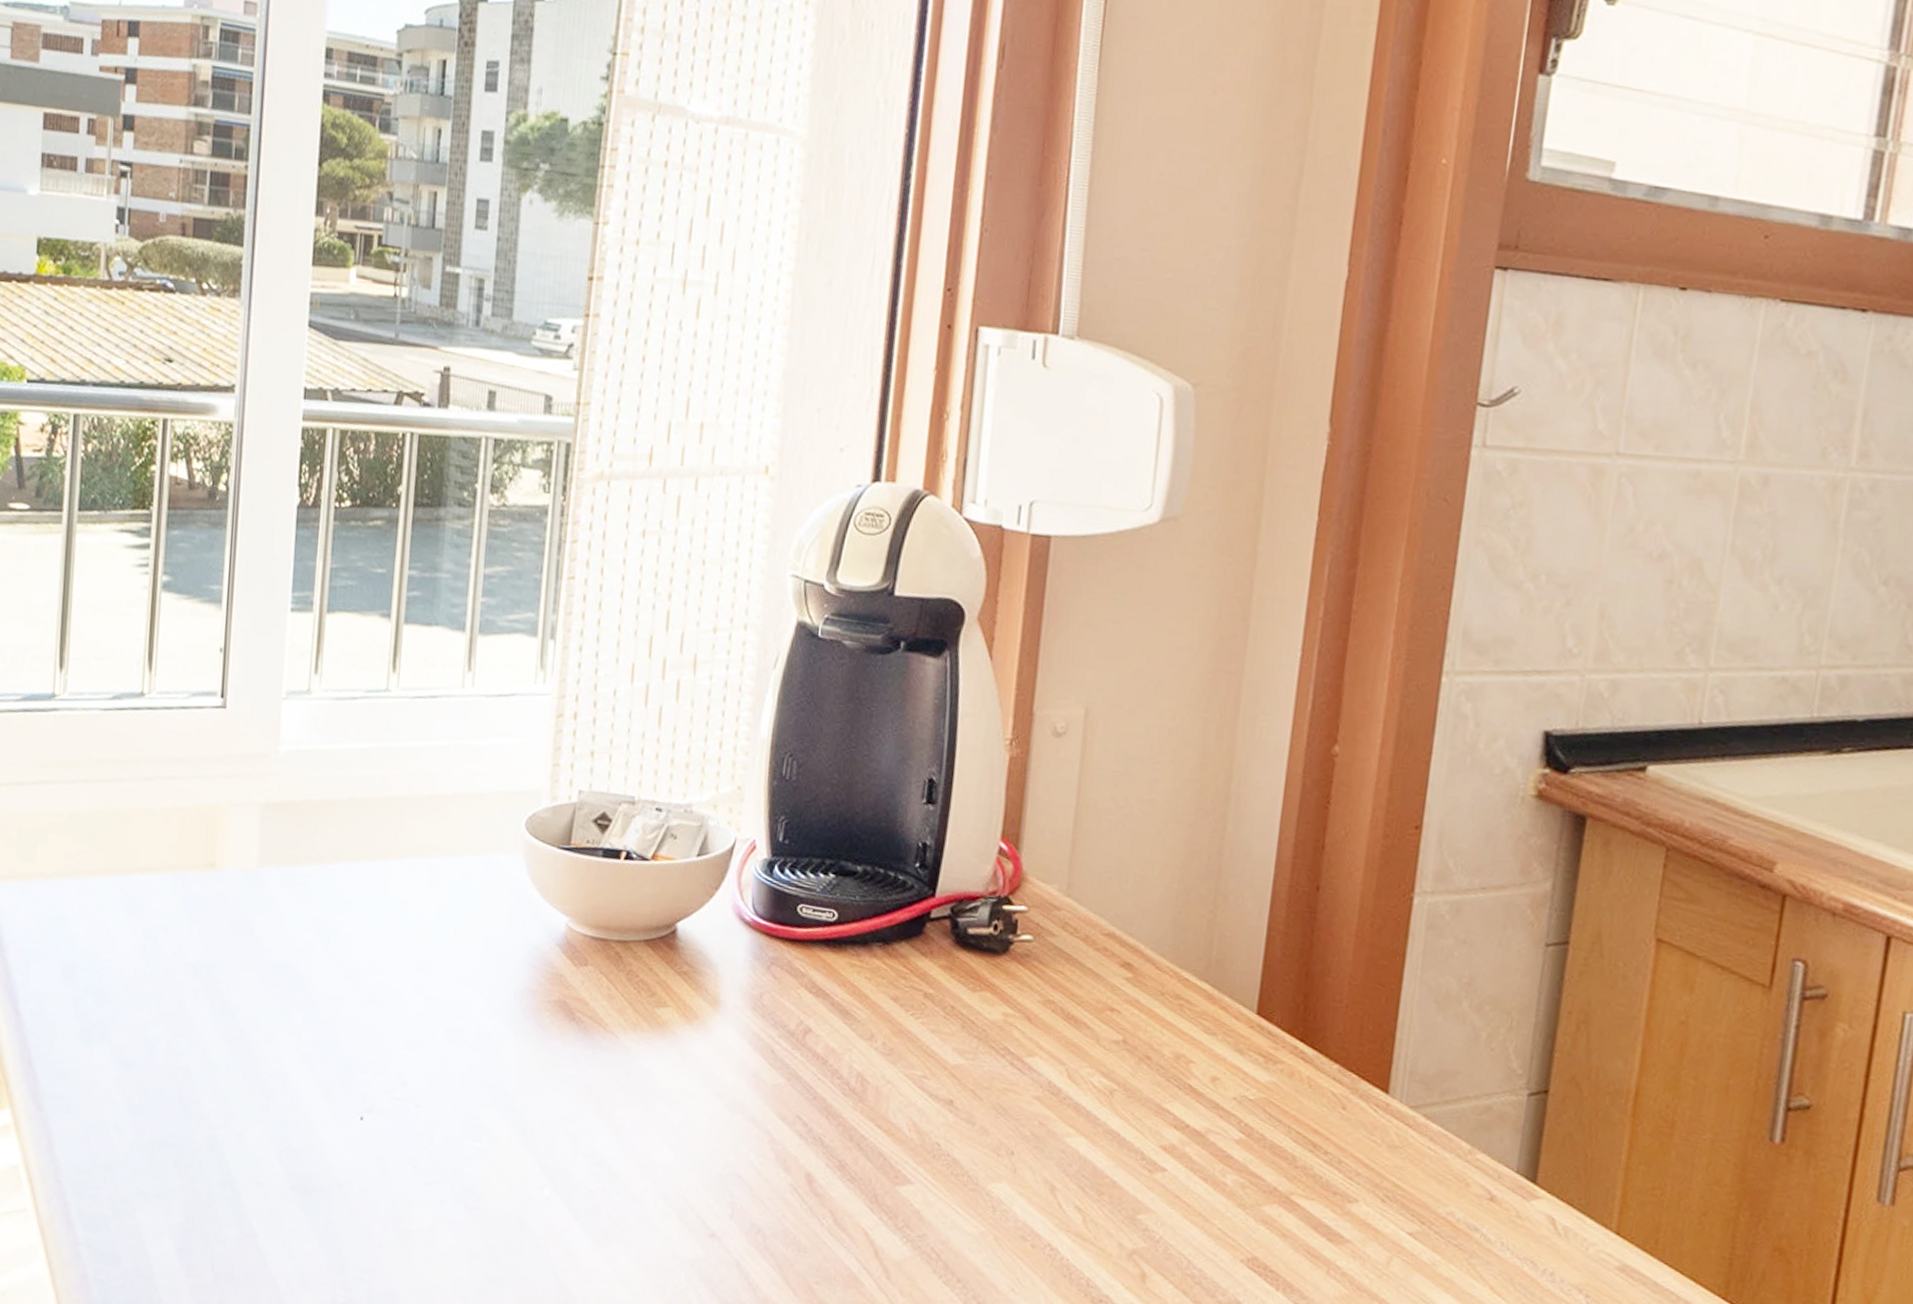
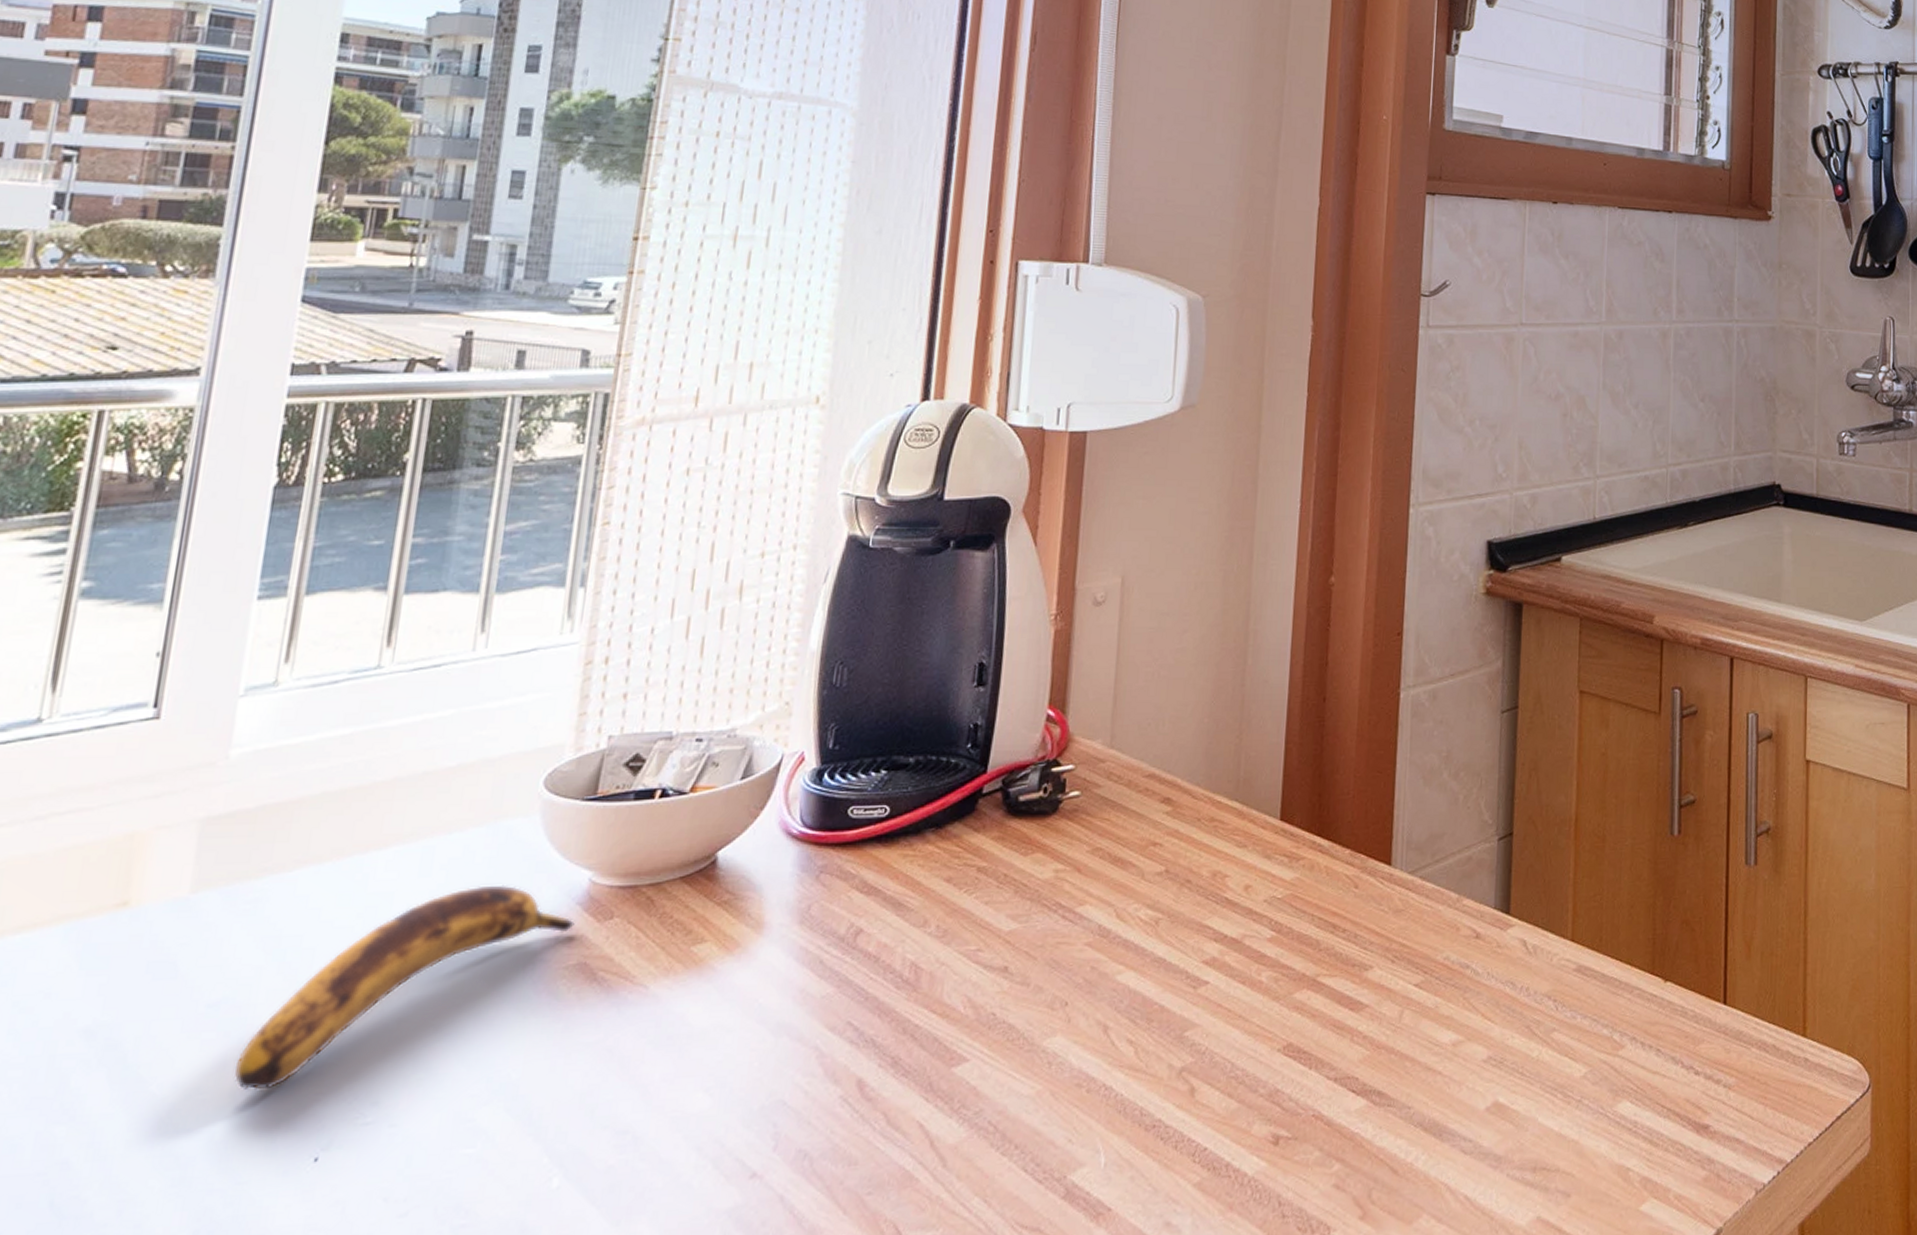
banana: none [298,909,555,1049] -> present [234,884,575,1091]

